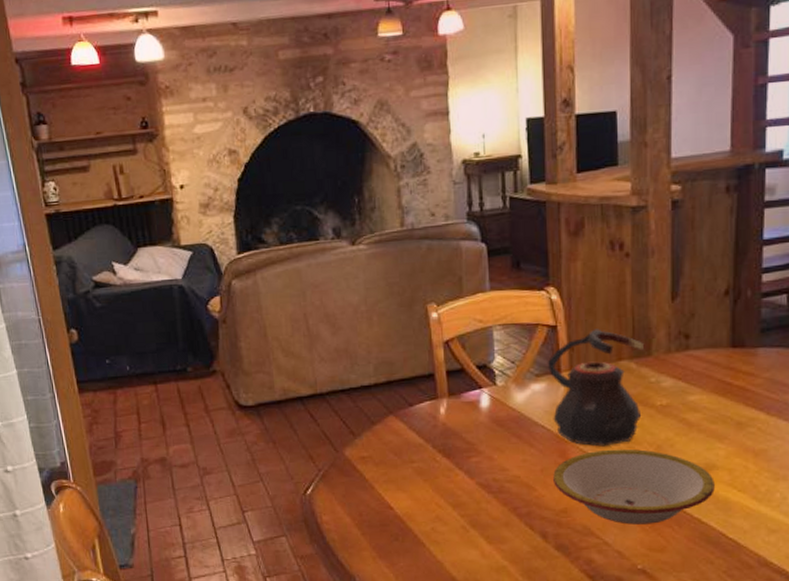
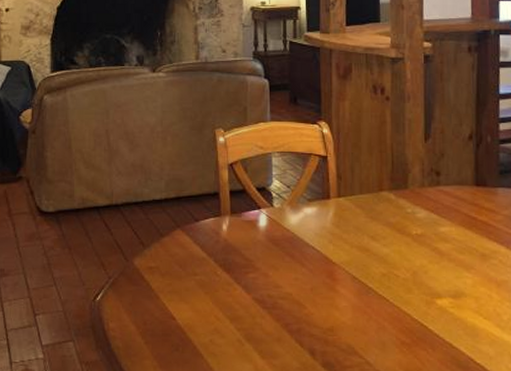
teapot: present [547,329,644,447] -> none [318,161,401,270]
bowl: present [553,449,715,525] -> none [322,272,464,346]

